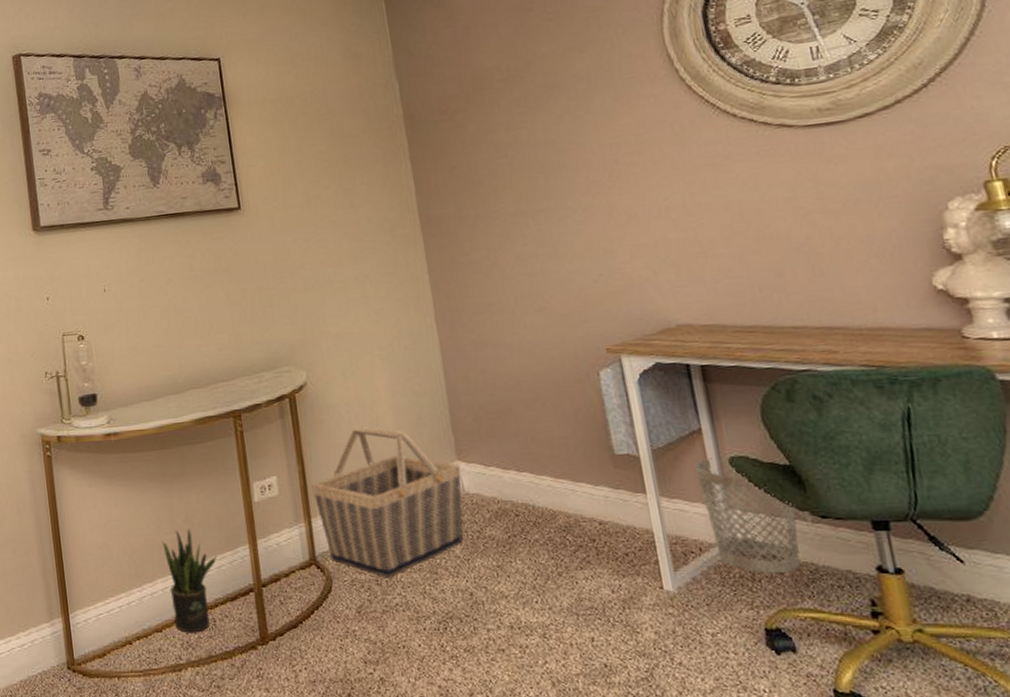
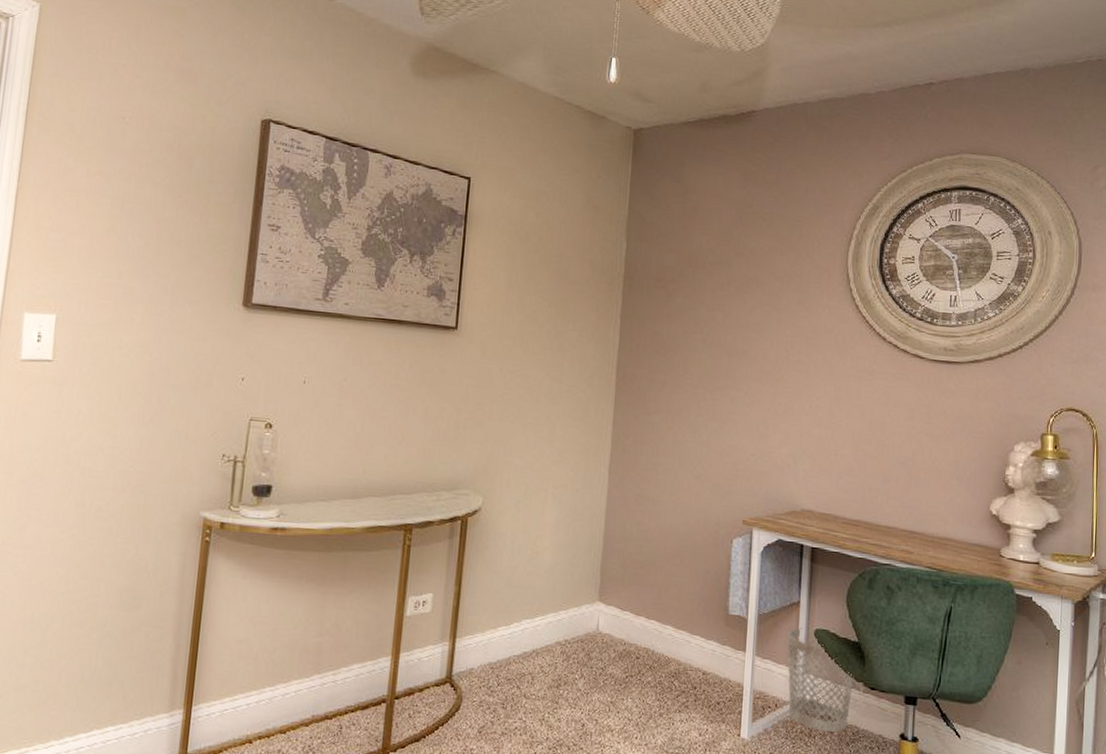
potted plant: present [162,528,218,633] -> none [301,633,359,738]
basket: present [311,425,463,578] -> none [463,557,600,703]

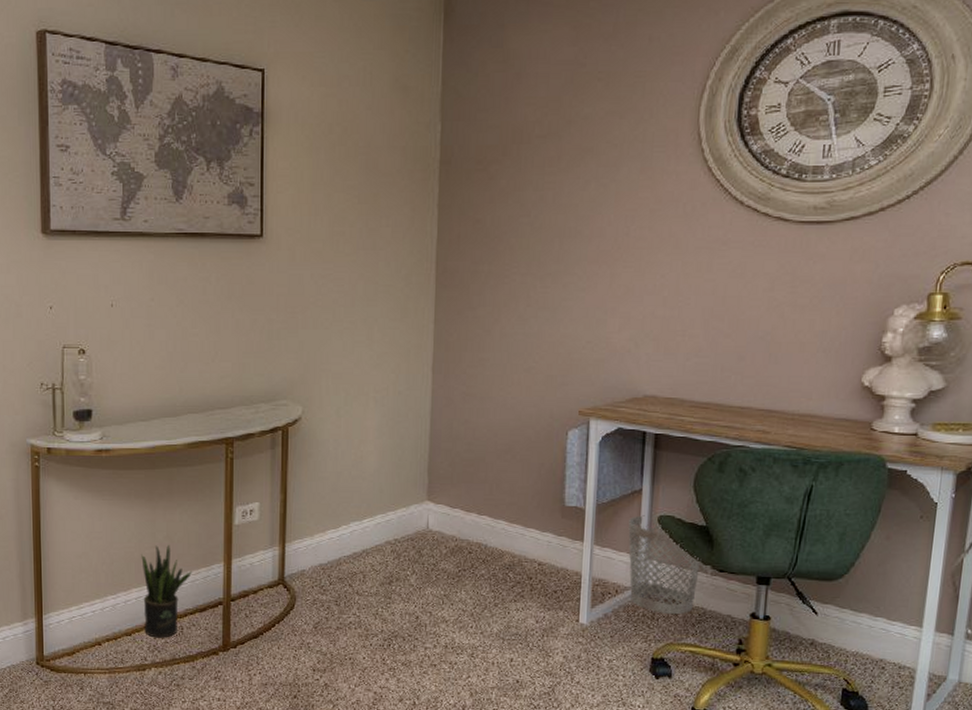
potted plant: none [301,633,359,738] -> present [141,544,193,638]

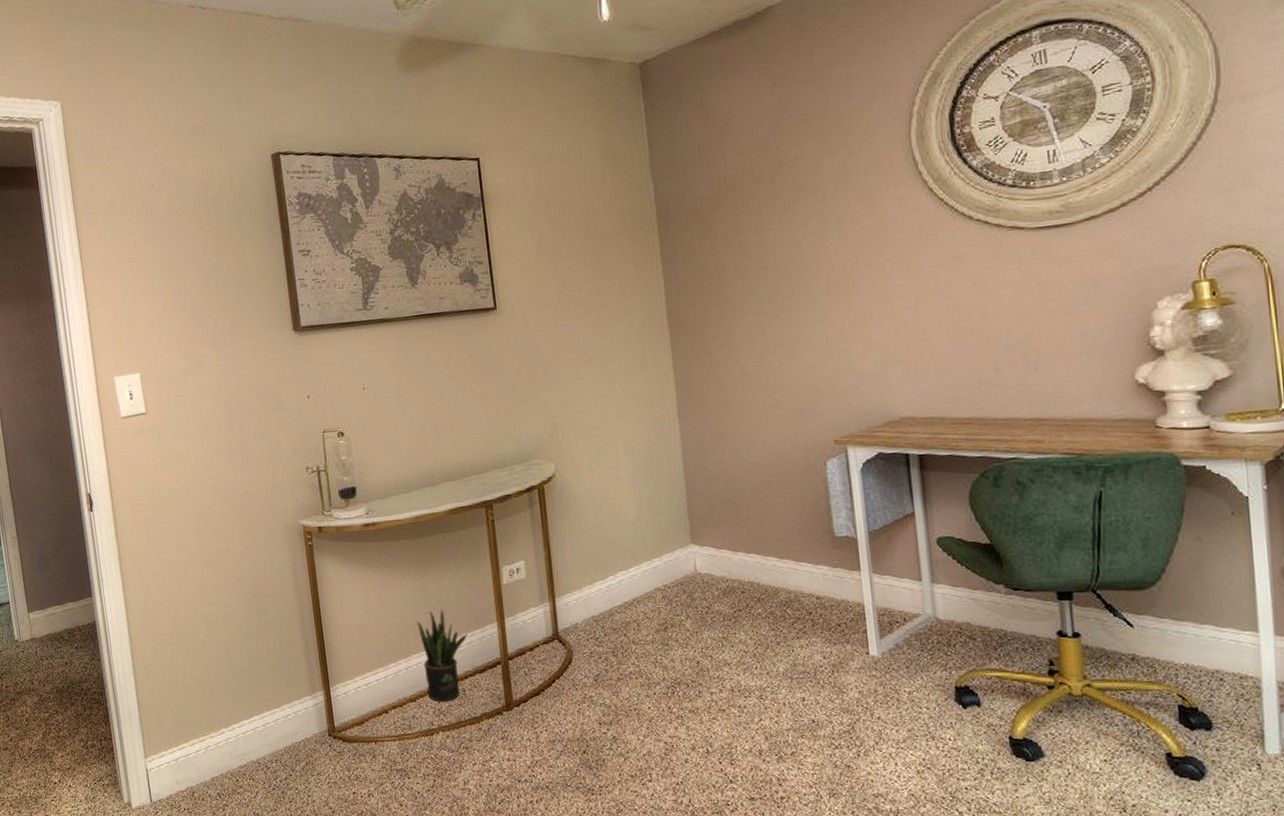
wastebasket: present [628,515,702,615] -> none [906,537,992,640]

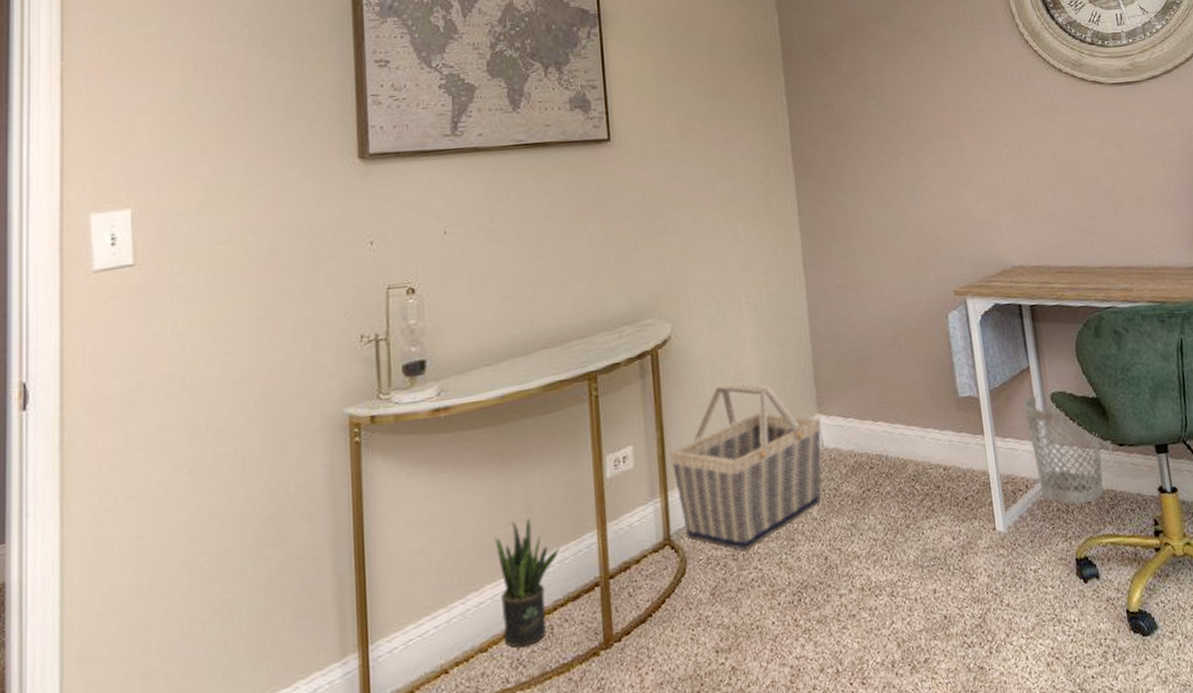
basket: none [556,513,695,650] -> present [670,381,821,551]
wastebasket: none [906,537,992,640] -> present [1023,393,1104,505]

